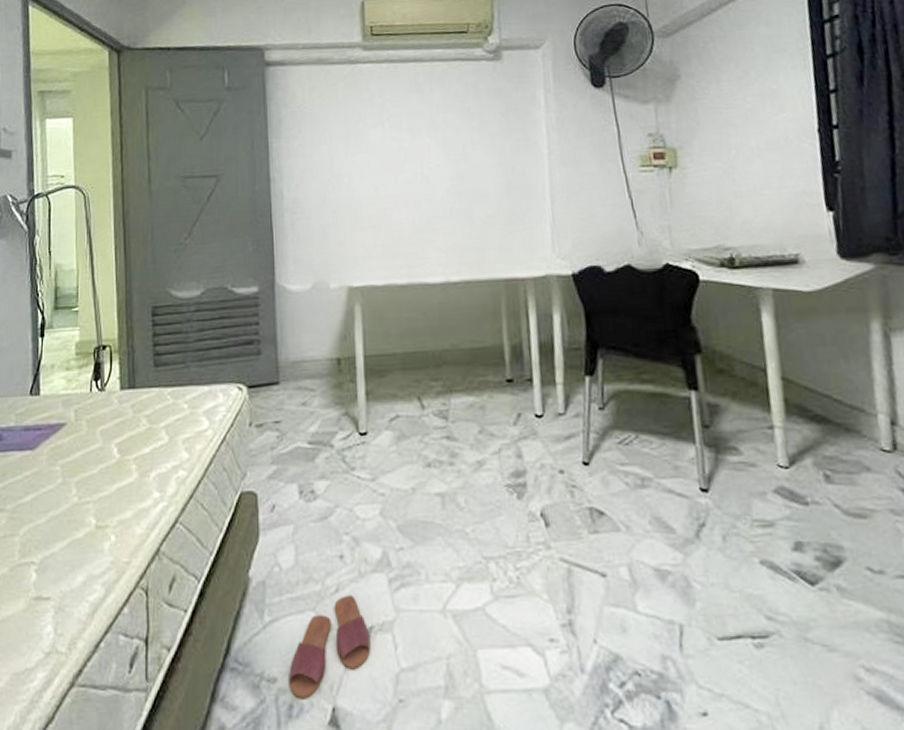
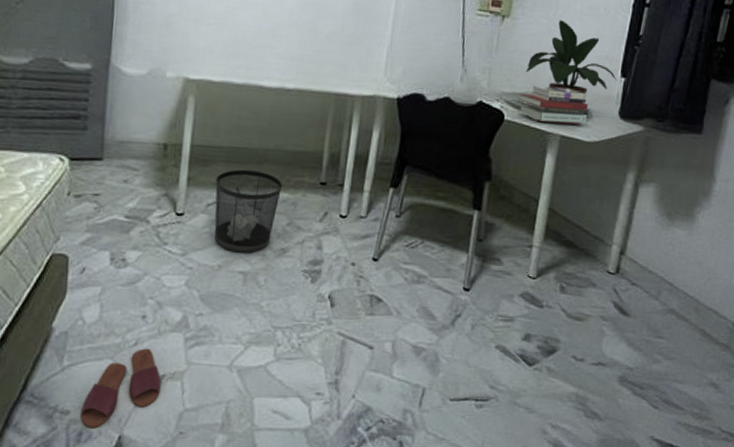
waste bin: none [395,375,466,471] -> present [214,169,282,253]
potted plant: none [710,160,824,237] -> present [526,20,617,94]
books: none [710,233,800,277] -> present [518,85,589,126]

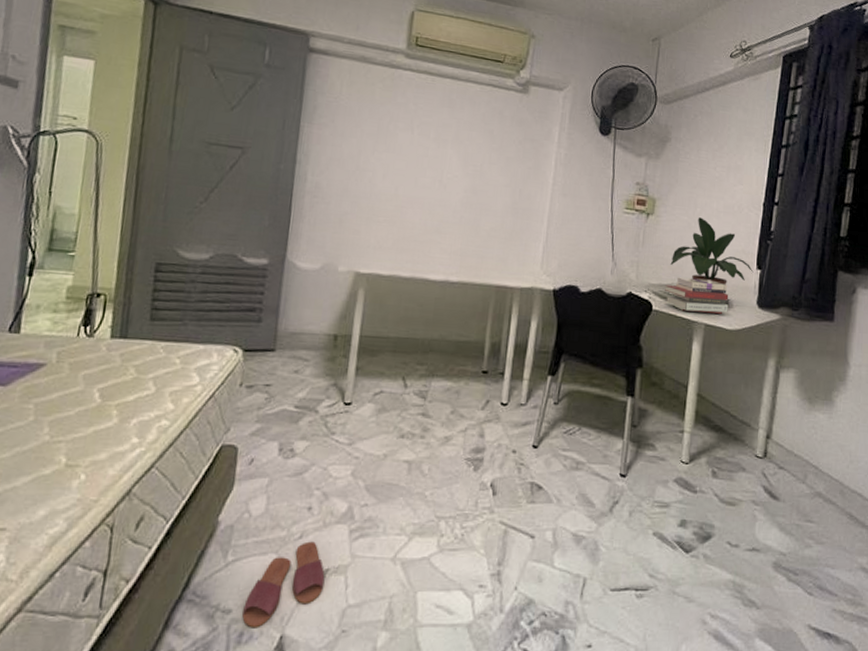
waste bin: present [214,169,282,253] -> none [380,358,446,442]

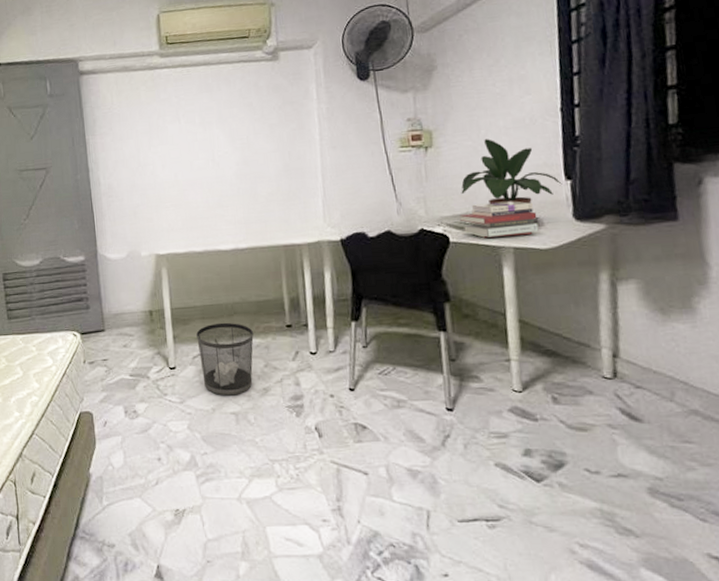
slippers: present [242,541,325,628] -> none [123,487,184,559]
waste bin: none [380,358,446,442] -> present [196,322,254,396]

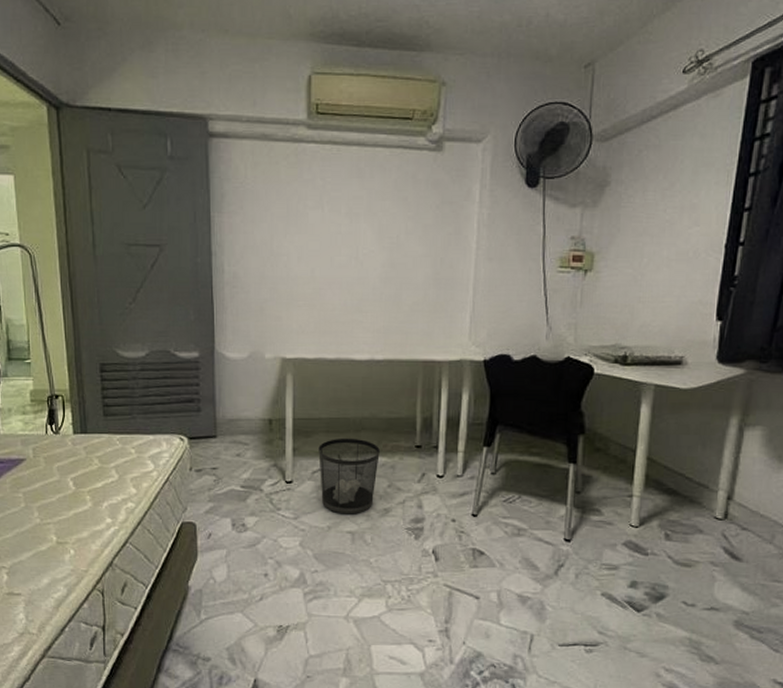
books: present [459,201,539,238] -> none [608,336,683,374]
potted plant: present [461,139,562,204] -> none [613,269,713,341]

